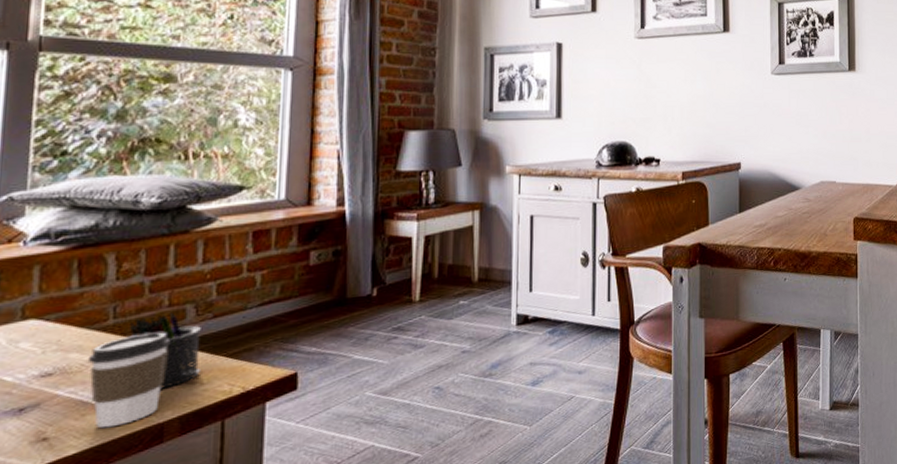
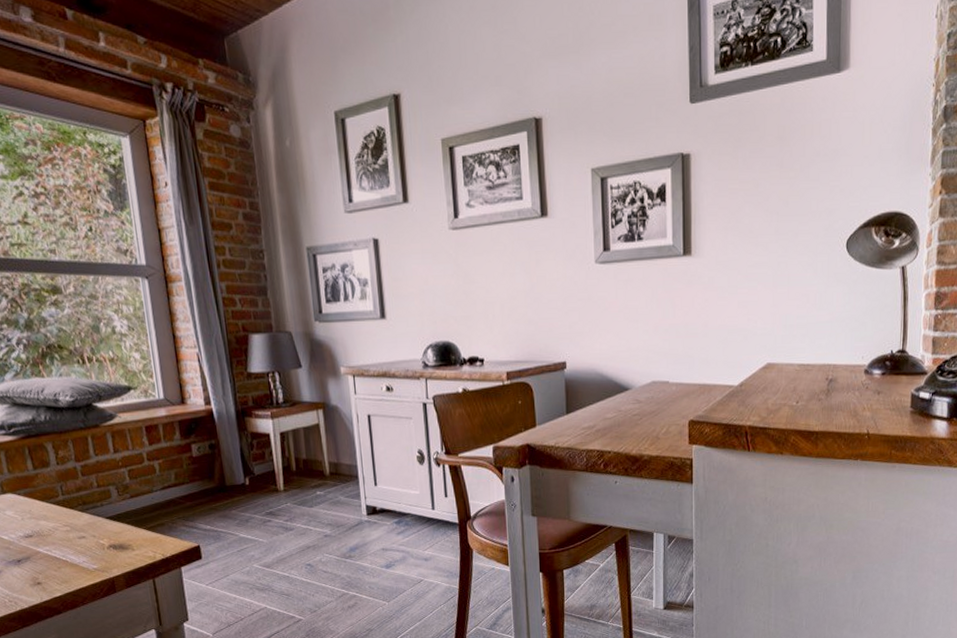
coffee cup: present [87,332,171,429] -> none [52,507,107,579]
pen holder: present [130,312,203,389] -> none [74,492,130,552]

